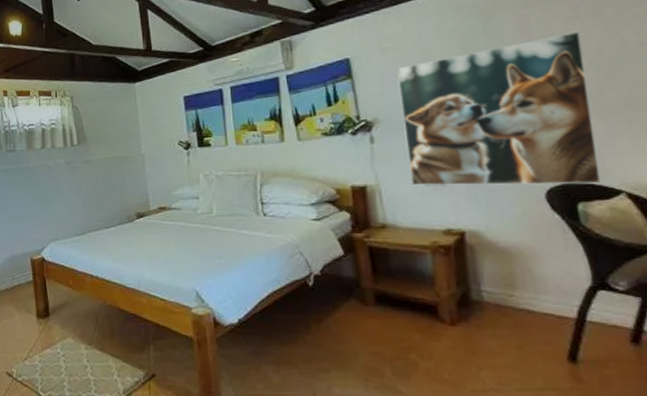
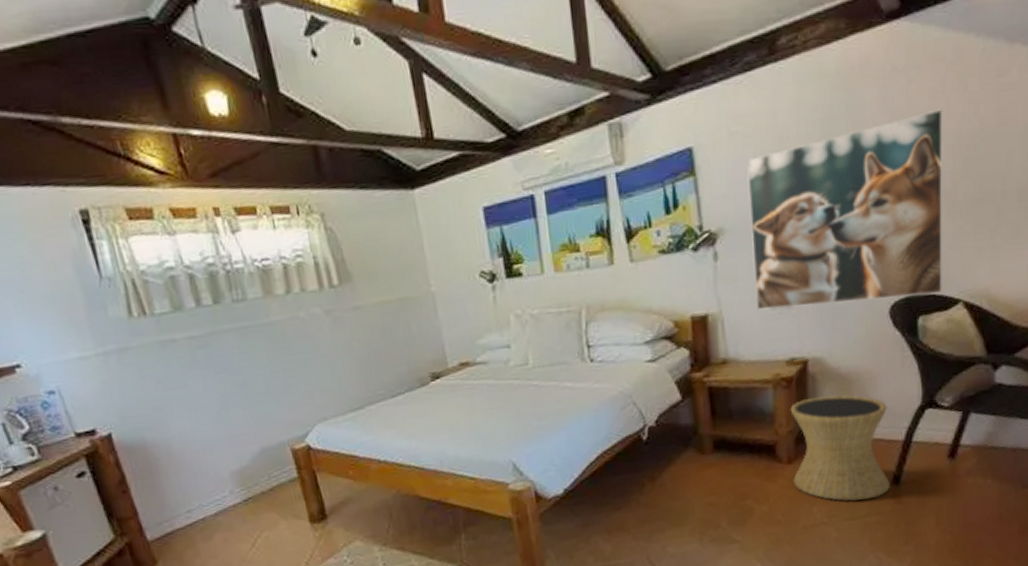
side table: none [450,266,566,372] -> present [790,395,890,501]

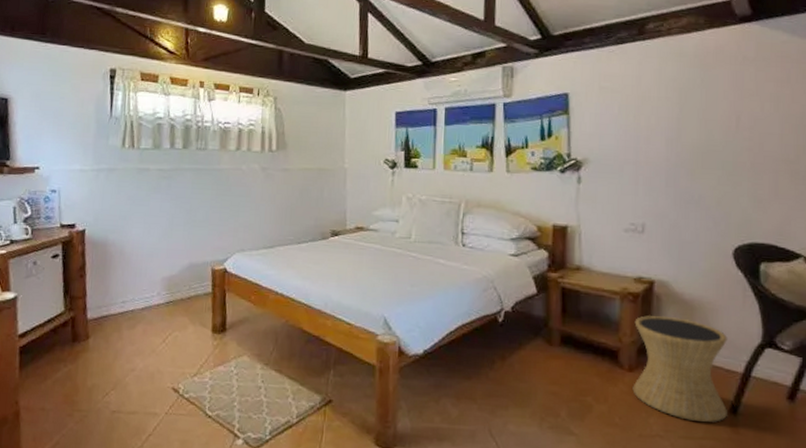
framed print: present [746,109,944,310] -> none [610,94,788,246]

